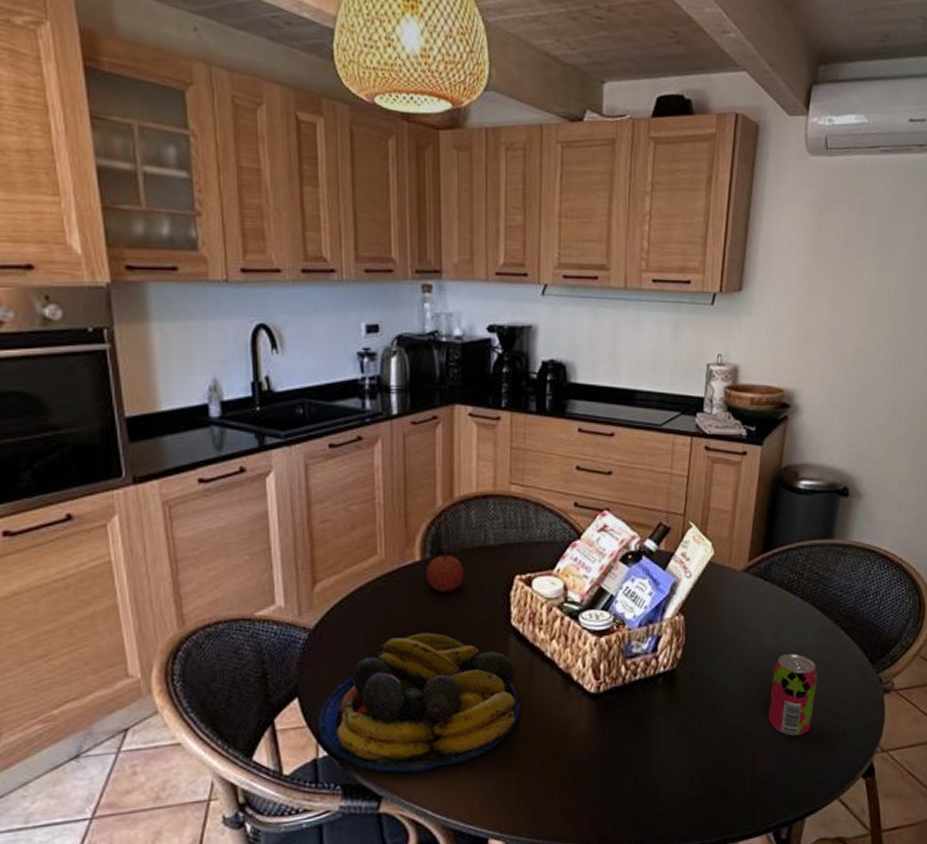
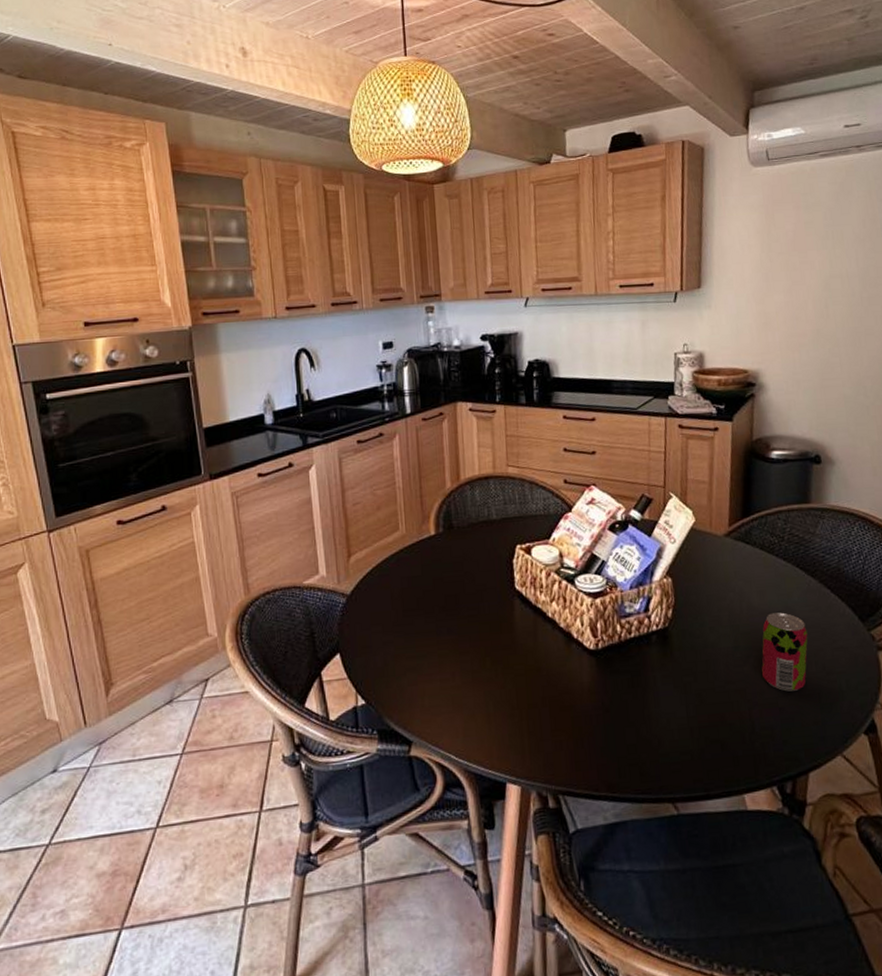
fruit bowl: present [317,632,521,774] -> none [356,596,528,721]
apple: present [427,552,465,593] -> none [440,526,473,562]

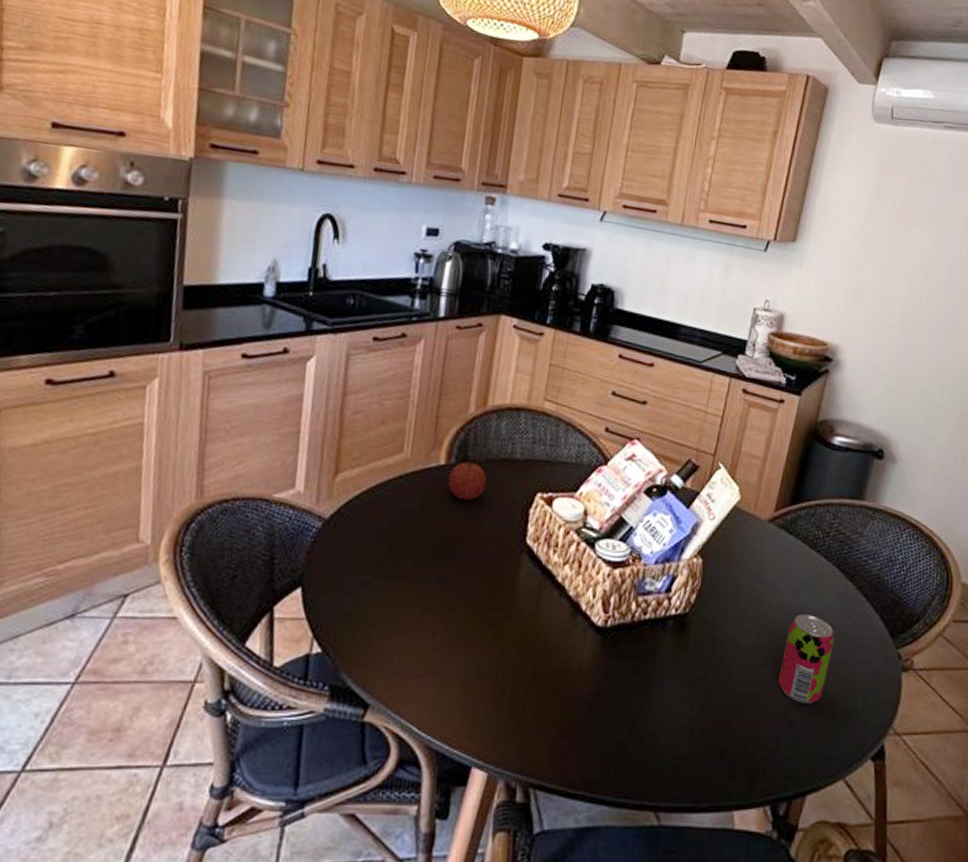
apple: none [440,526,473,562] -> present [448,459,487,501]

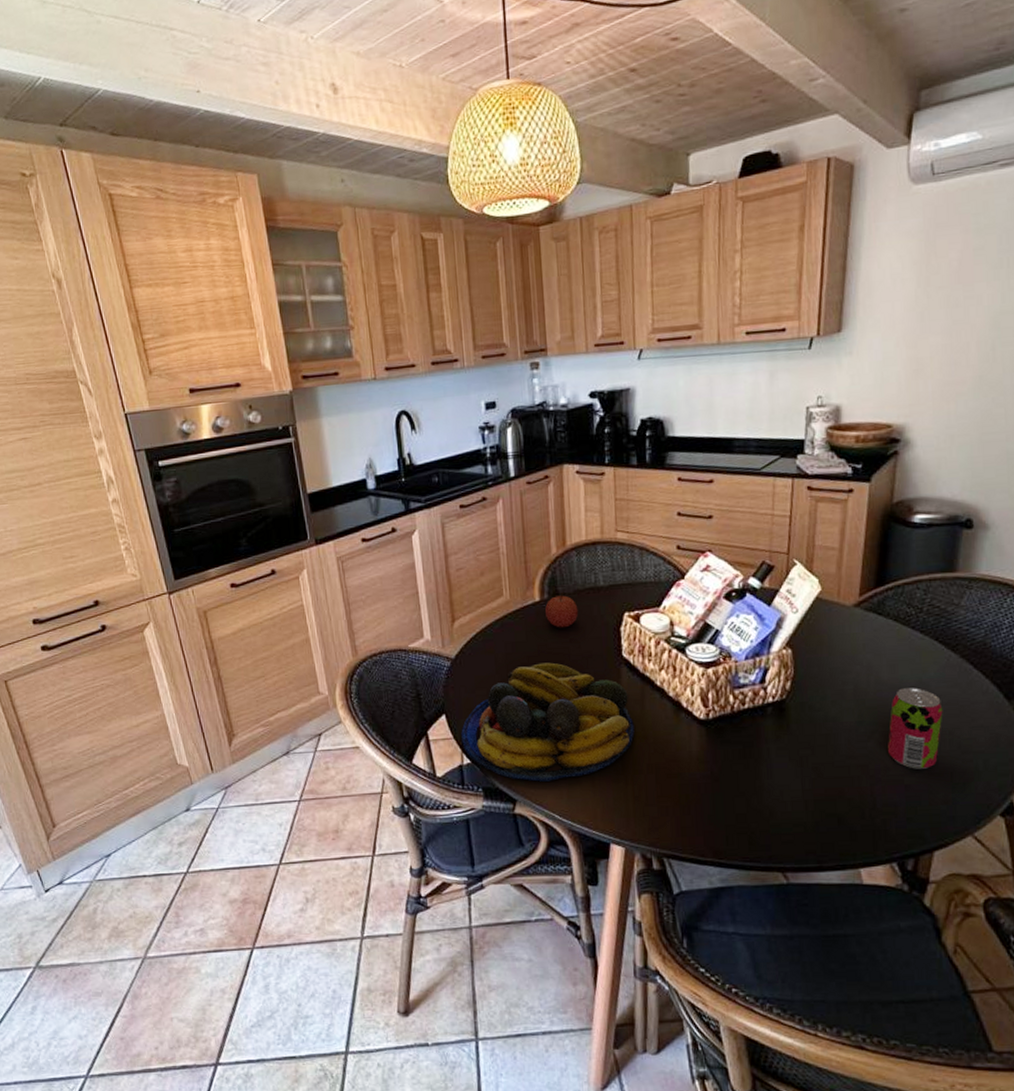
fruit bowl: none [315,538,525,684] -> present [461,662,635,782]

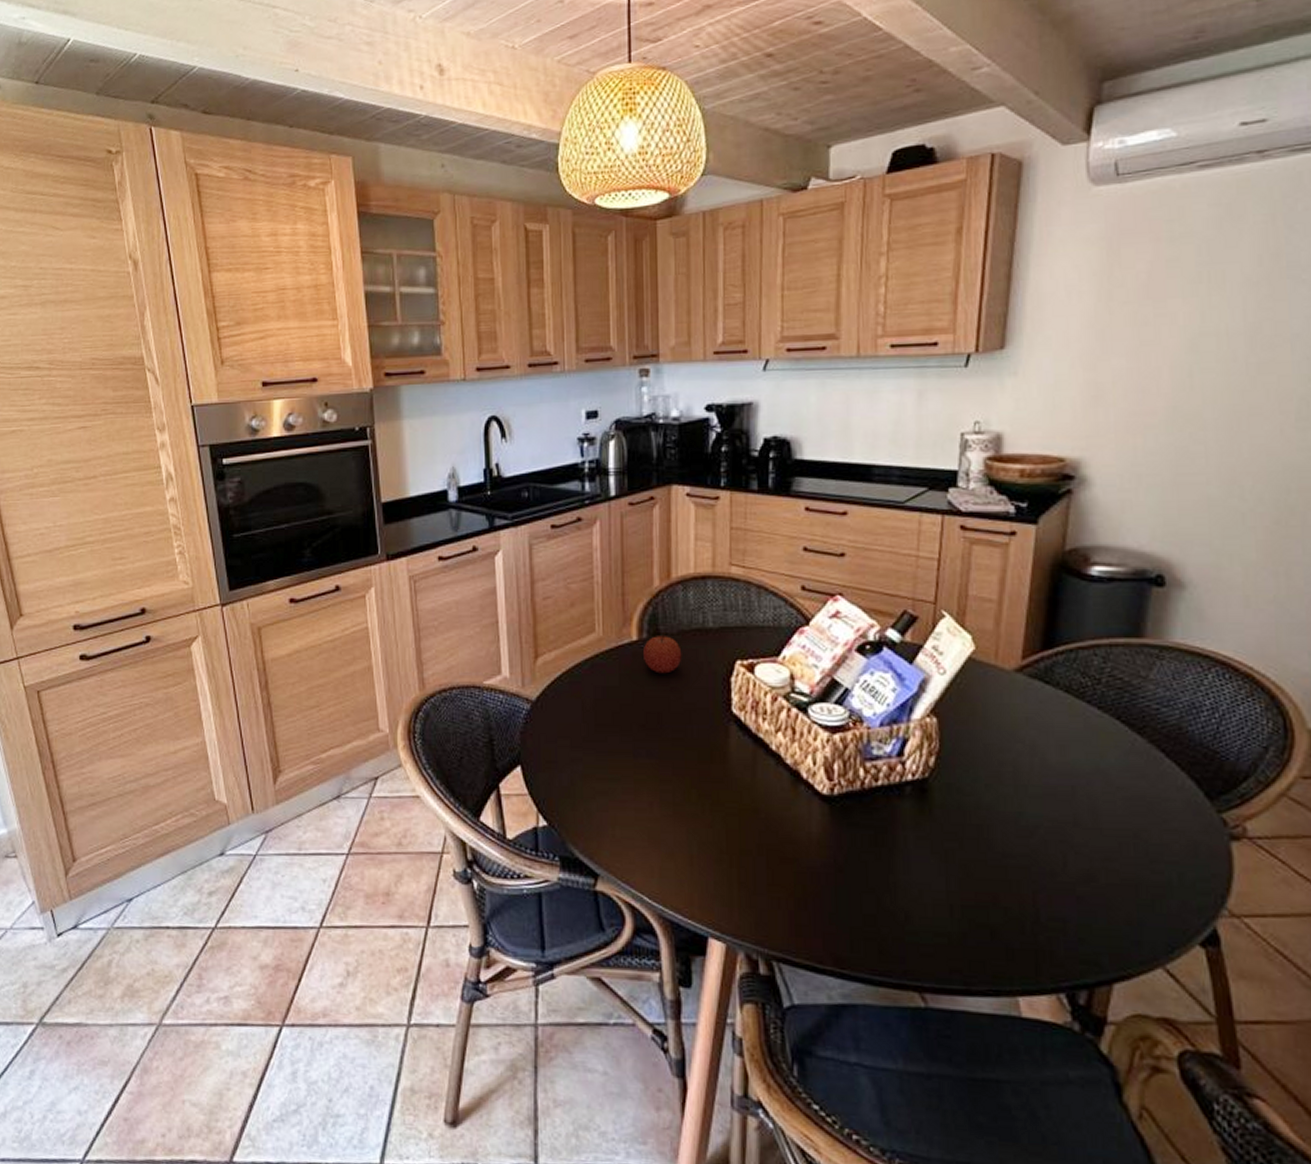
fruit bowl: present [461,662,635,782] -> none [538,713,743,855]
beverage can: present [887,688,943,769] -> none [1054,775,1126,878]

